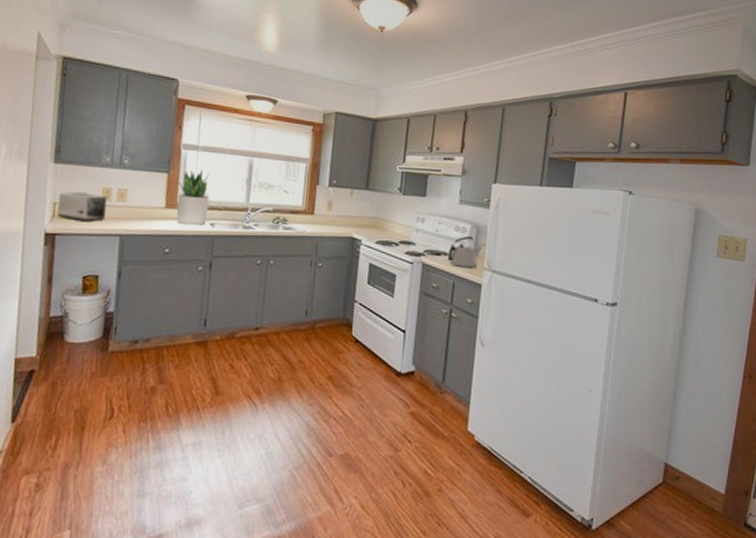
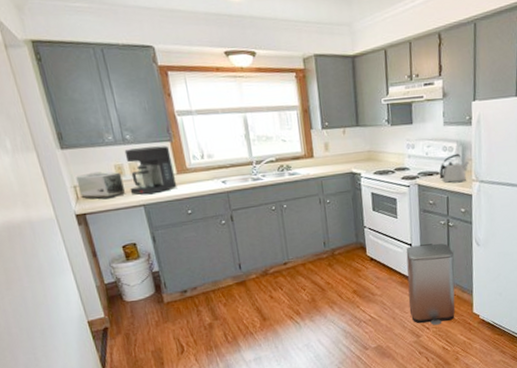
coffee maker: none [110,174,165,225] -> present [124,146,177,195]
planter: present [176,168,211,226] -> none [182,131,218,187]
pedal bin: none [390,333,452,440] -> present [406,243,455,326]

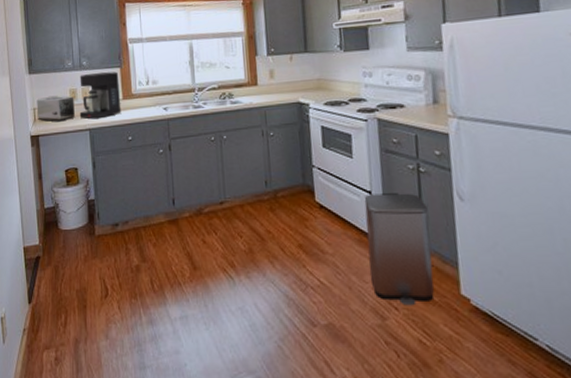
kettle: present [439,153,470,183] -> none [403,83,443,118]

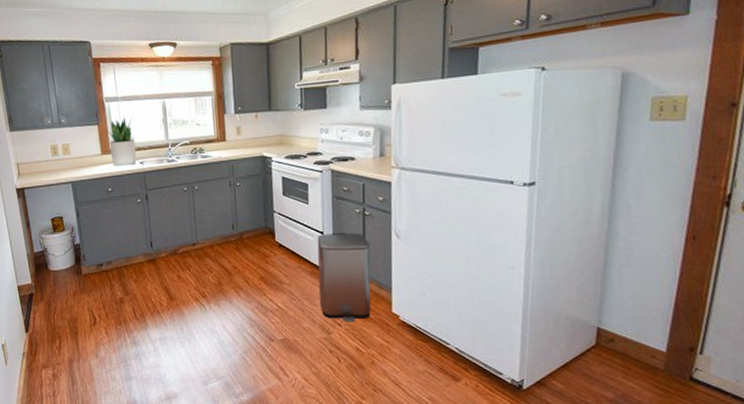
toaster: present [36,96,75,122] -> none [19,152,57,176]
coffee maker: present [79,71,122,119] -> none [59,129,101,173]
planter: none [130,58,160,113] -> present [107,116,137,167]

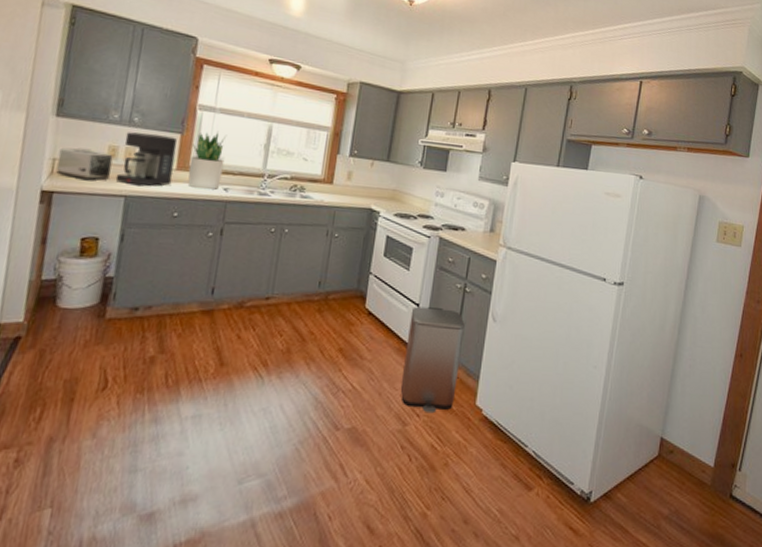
toaster: none [19,152,57,176] -> present [56,148,113,181]
coffee maker: none [59,129,101,173] -> present [115,132,178,187]

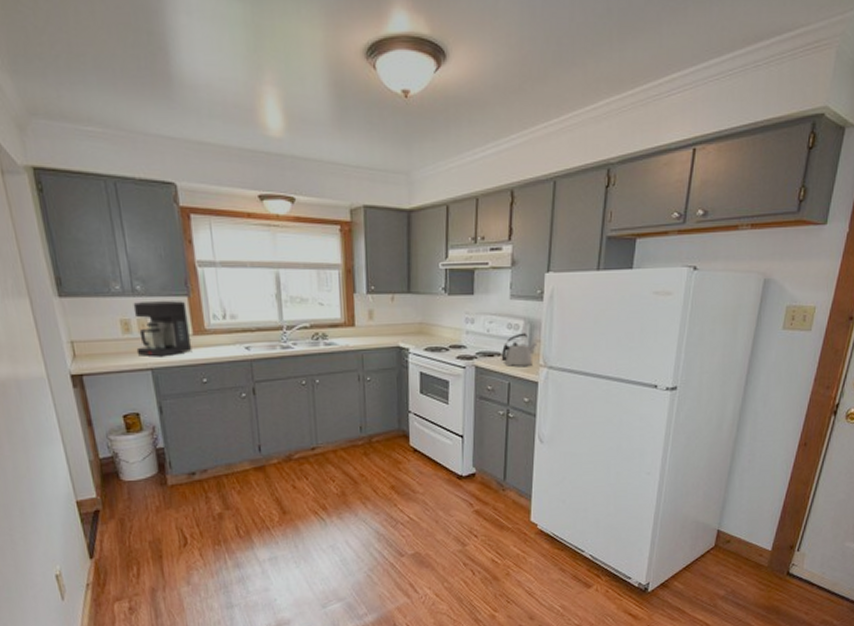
toaster: present [56,148,113,181] -> none [74,327,130,359]
planter: present [187,130,227,190] -> none [201,287,241,352]
pedal bin: present [400,306,465,414] -> none [455,437,512,533]
kettle: none [464,212,500,244] -> present [501,332,538,367]

